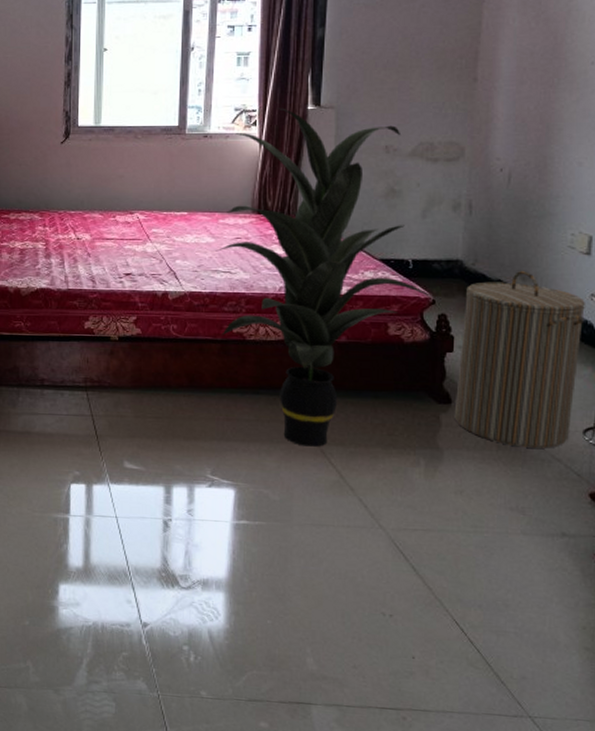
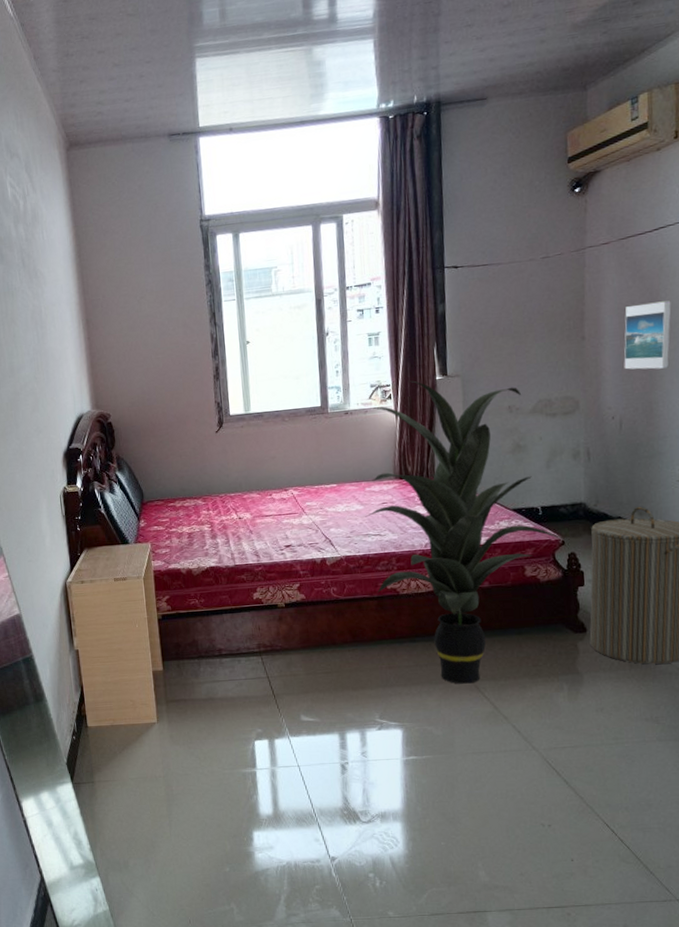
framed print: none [518,47,577,121] -> present [624,300,672,370]

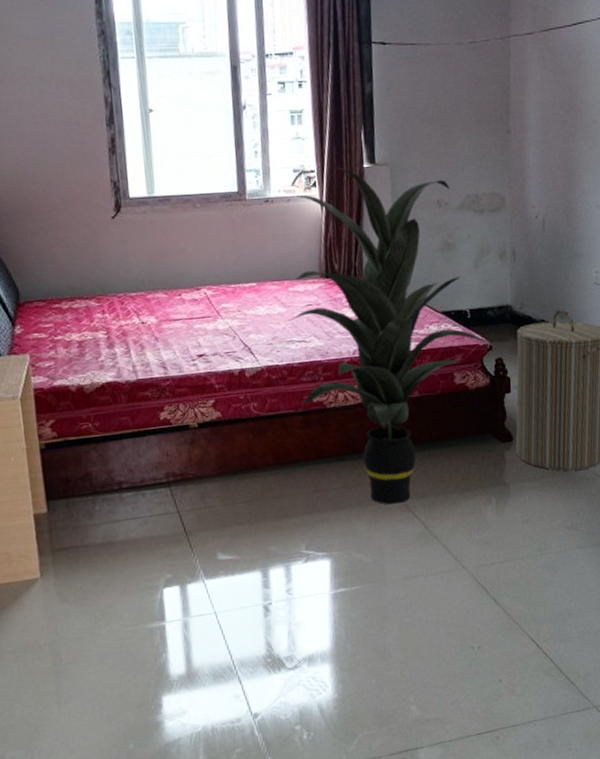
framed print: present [624,300,672,370] -> none [546,99,588,169]

